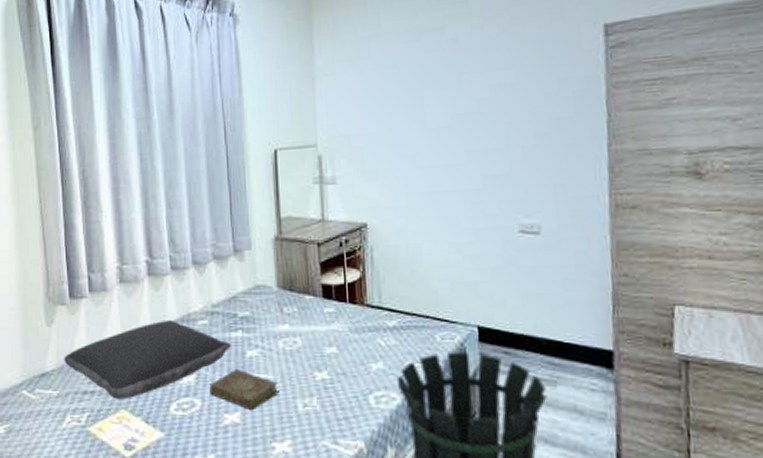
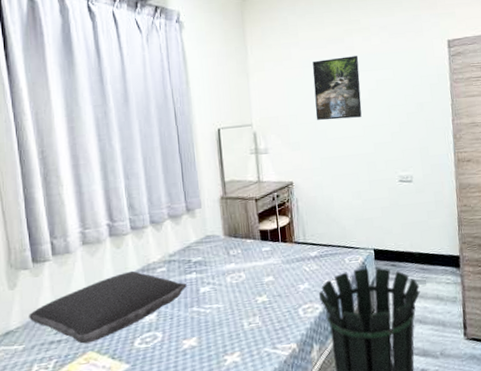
book: present [209,368,278,410] -> none [169,303,228,334]
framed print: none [398,51,467,142] -> present [312,56,362,121]

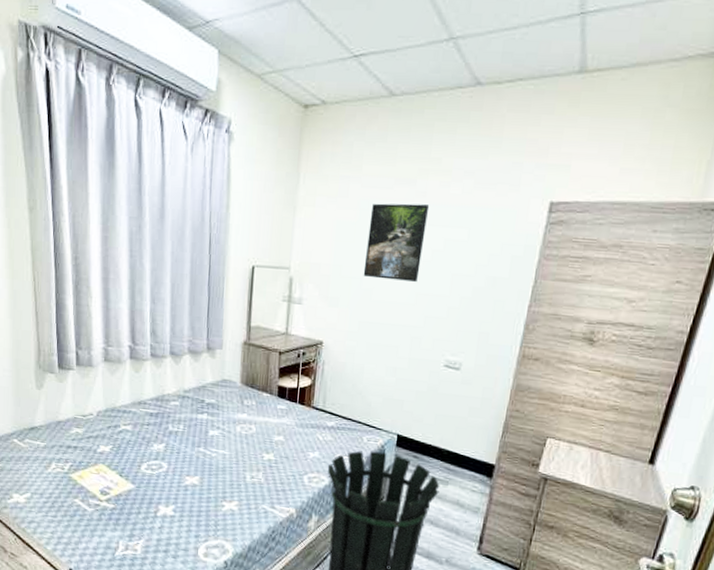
pillow: present [29,270,187,344] -> none [51,397,197,457]

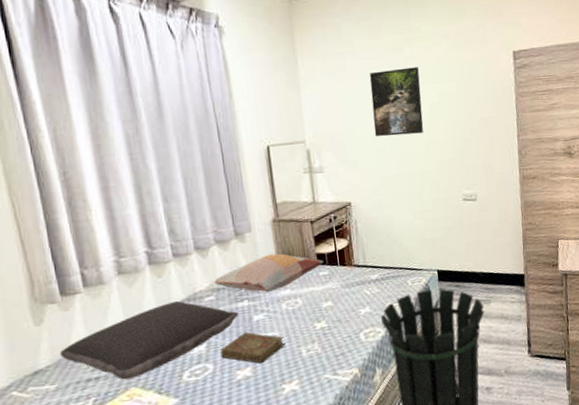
pillow: none [51,397,197,457] -> present [60,300,238,380]
book: none [175,443,232,476] -> present [220,332,285,364]
decorative pillow: none [181,375,284,412] -> present [213,253,324,293]

